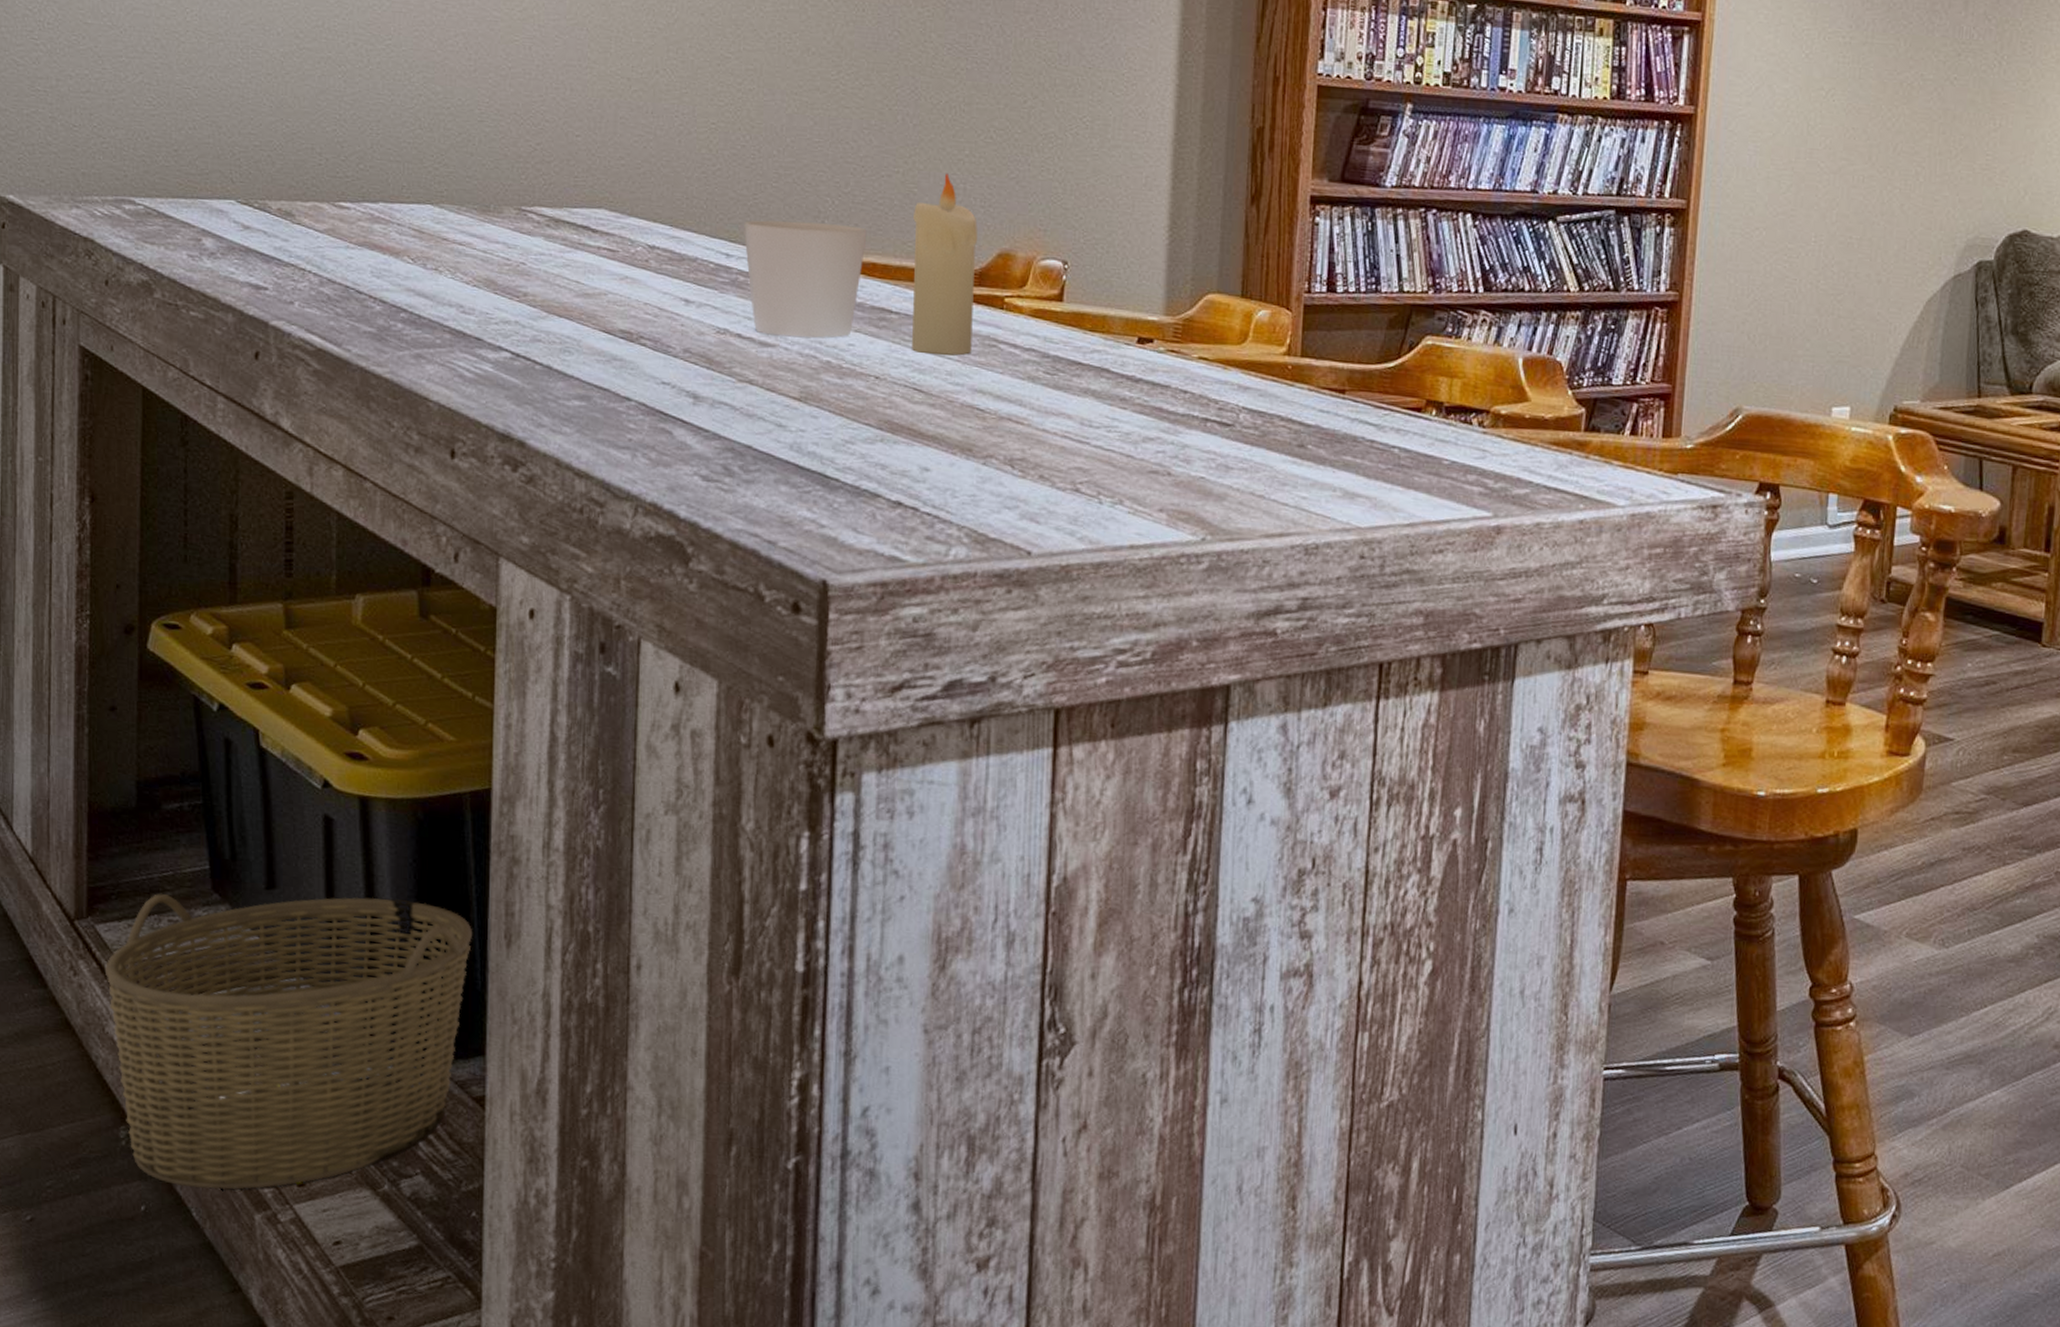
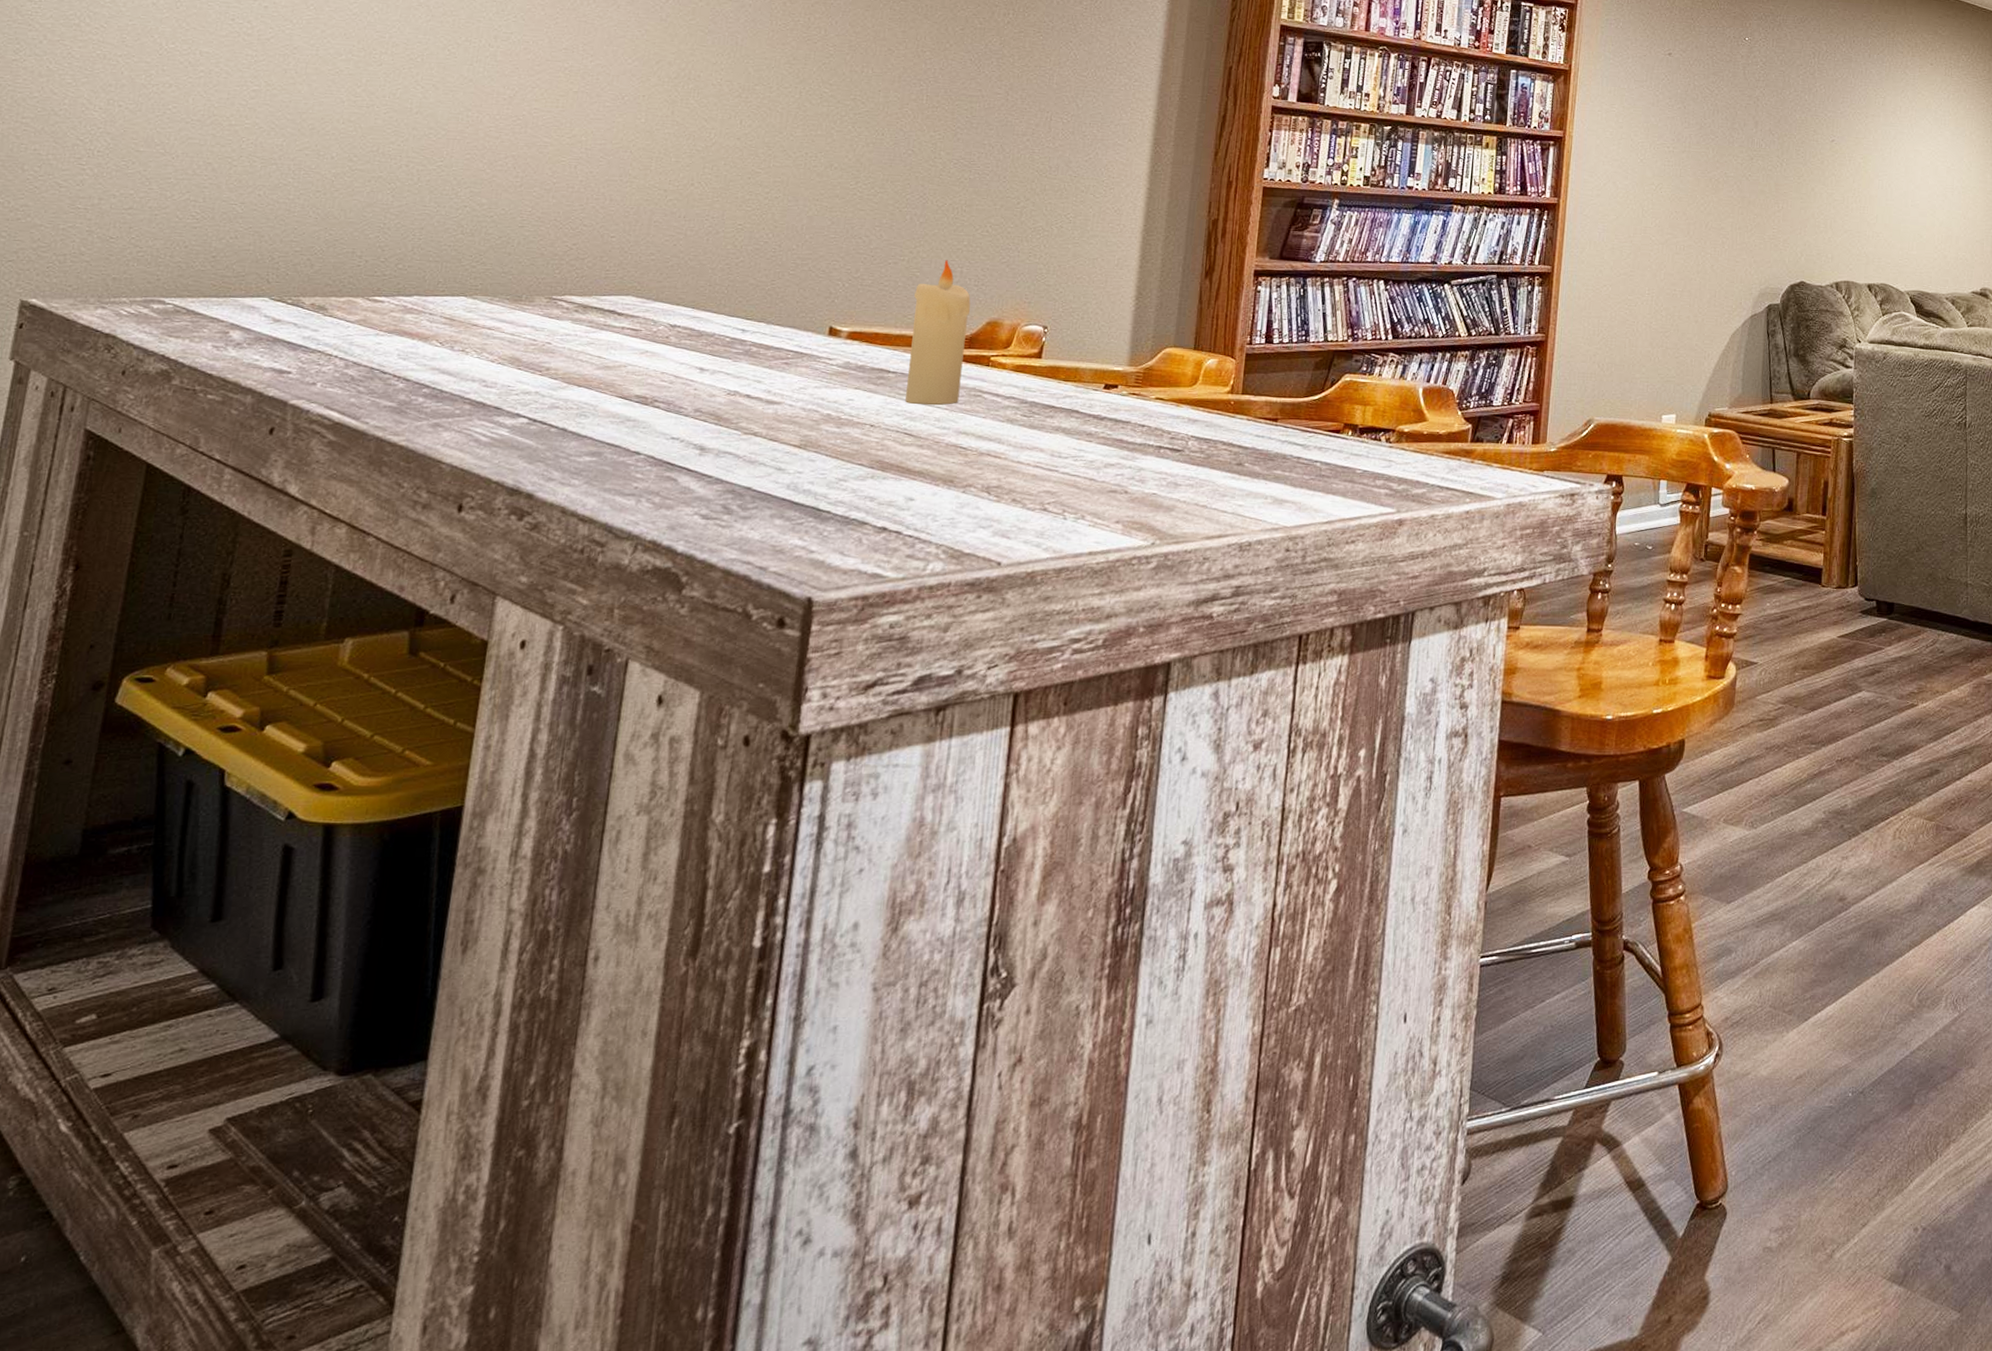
basket: present [104,894,472,1190] -> none [17,919,428,1231]
cup: present [744,220,867,339] -> none [760,301,872,396]

